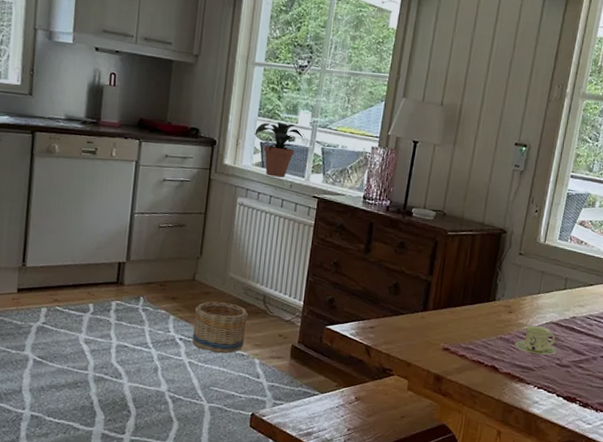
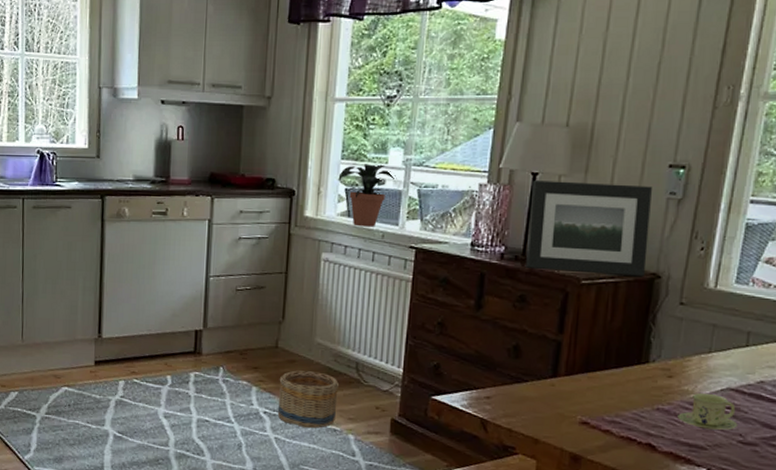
picture frame: none [406,147,502,232] -> present [526,180,652,277]

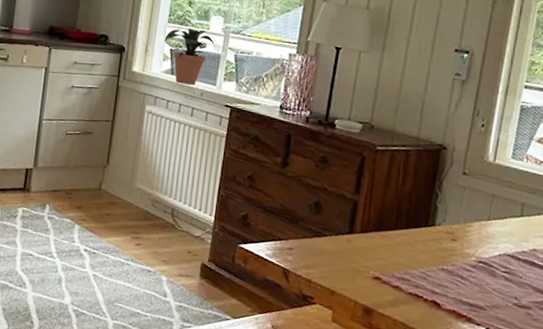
basket: present [277,370,340,428] -> none [97,212,156,268]
picture frame: present [526,180,652,277] -> none [328,54,440,148]
cup and saucer: present [678,393,738,431] -> none [460,257,513,293]

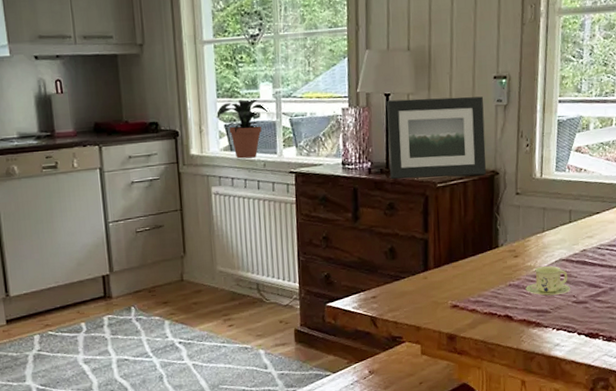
picture frame: none [328,54,440,148] -> present [386,96,486,180]
cup and saucer: none [460,257,513,293] -> present [526,266,571,297]

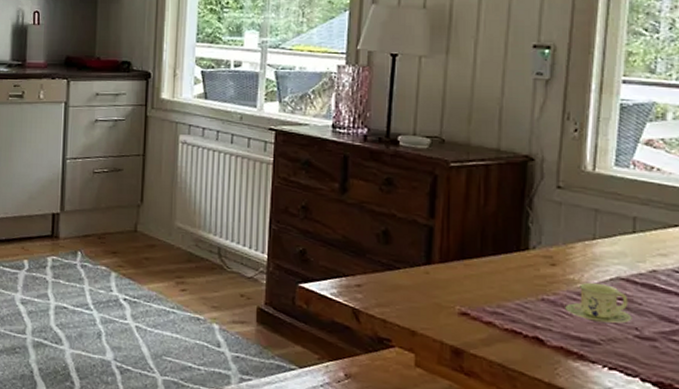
potted plant: present [217,99,270,159] -> none [194,46,253,109]
picture frame: present [386,96,486,180] -> none [391,62,518,160]

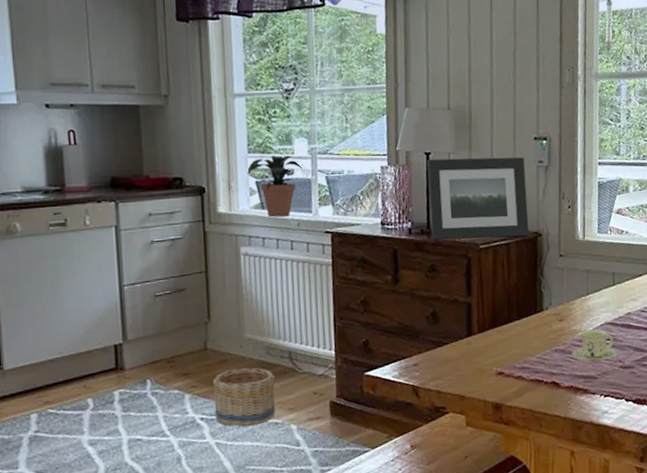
basket: none [138,255,202,317] -> present [212,367,275,427]
potted plant: none [194,46,253,109] -> present [247,155,305,218]
picture frame: none [391,62,518,160] -> present [427,157,529,241]

